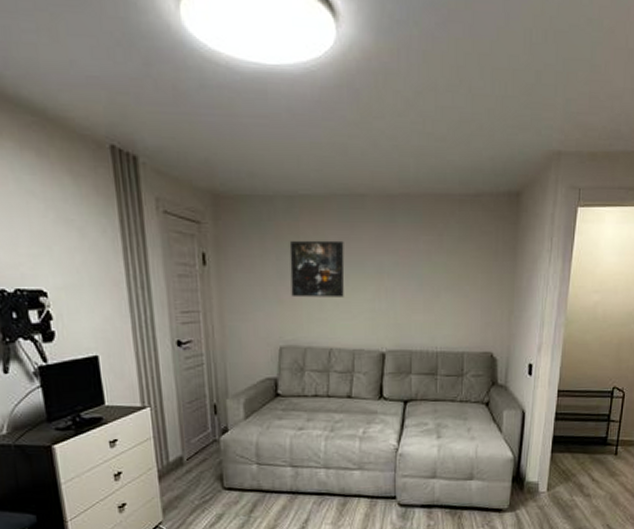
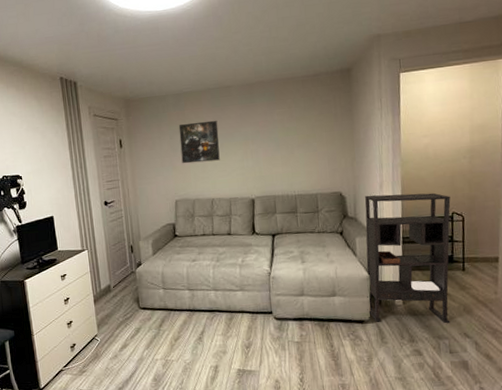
bookshelf: none [507,359,614,514] -> present [364,192,451,324]

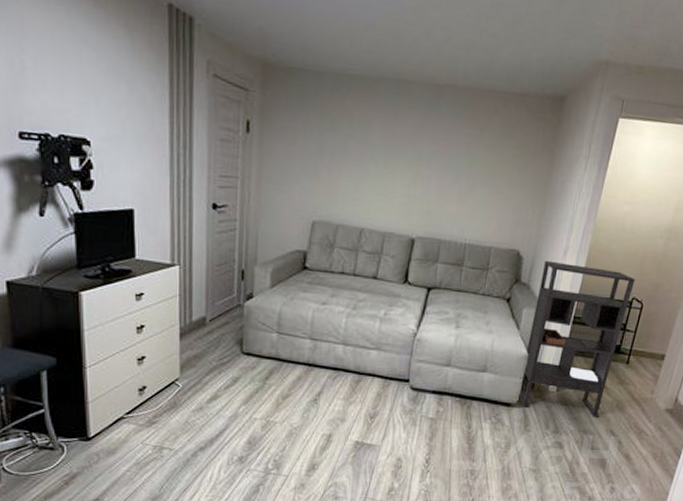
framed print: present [178,120,220,164] -> none [330,118,387,180]

